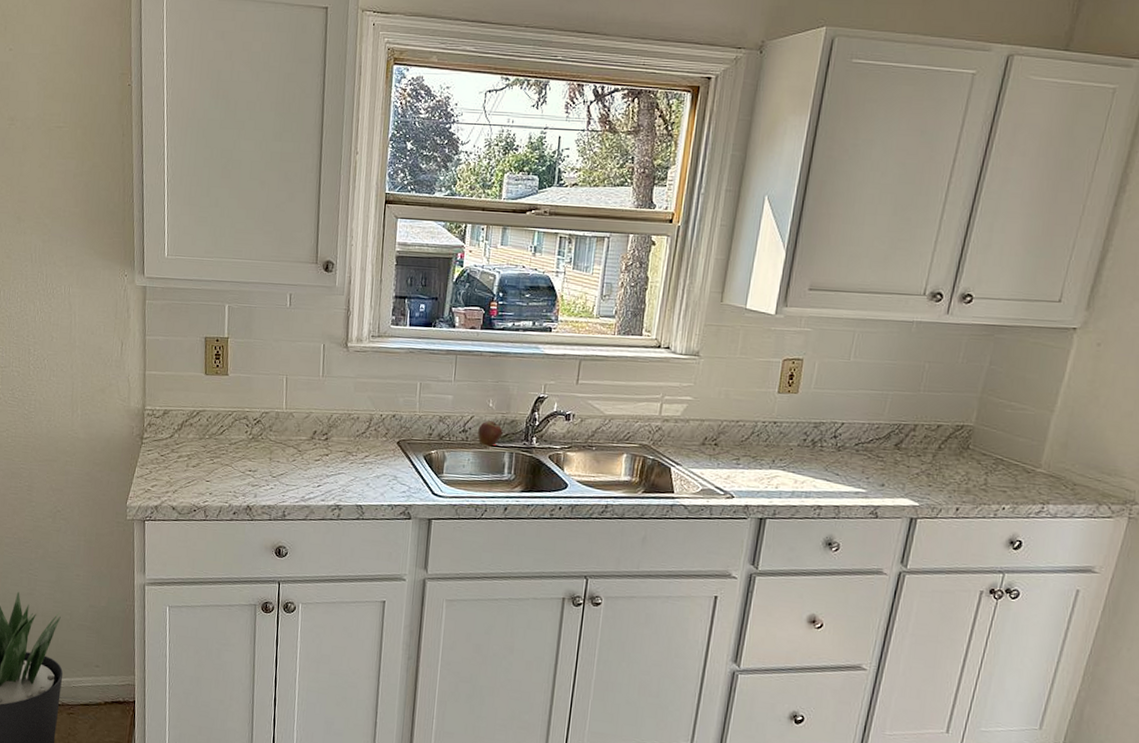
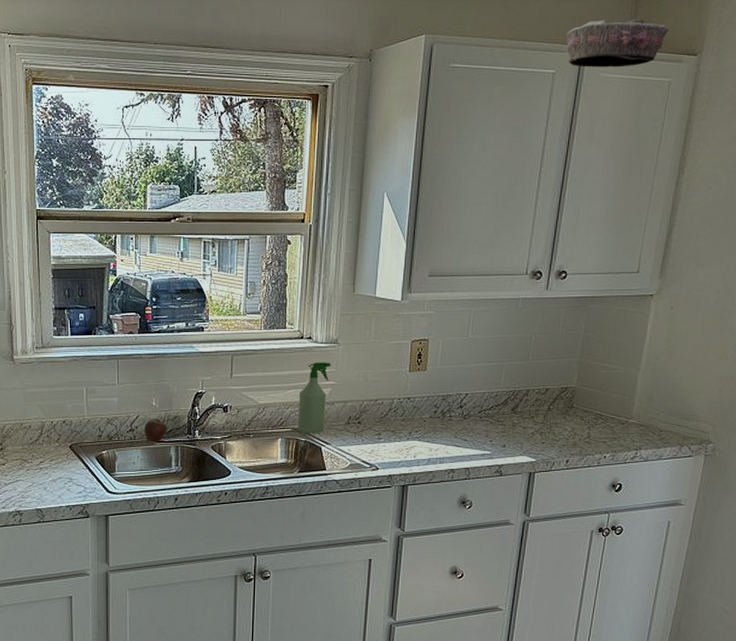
spray bottle: none [646,374,690,453] -> present [298,362,331,434]
decorative basket: none [991,16,1119,70] -> present [566,18,669,67]

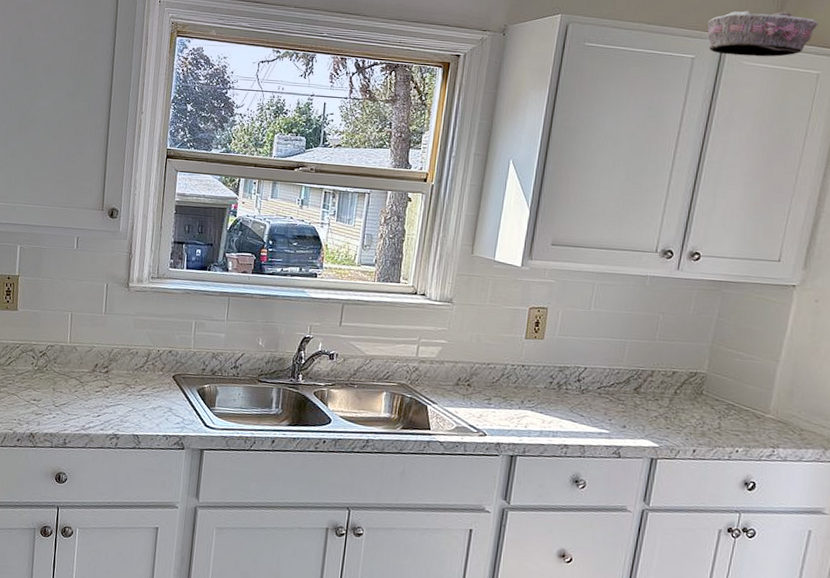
fruit: present [144,416,167,443] -> none [248,357,271,382]
spray bottle: present [298,362,331,434] -> none [404,319,444,392]

